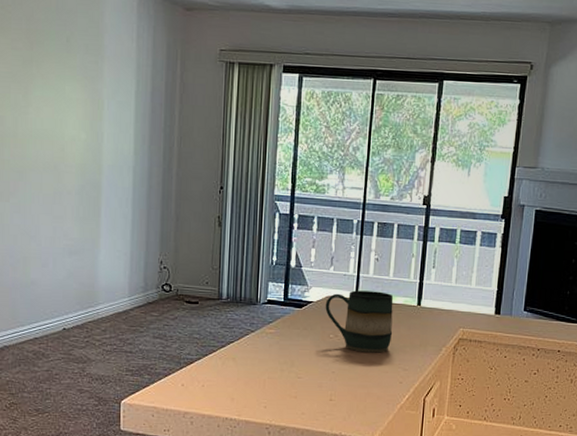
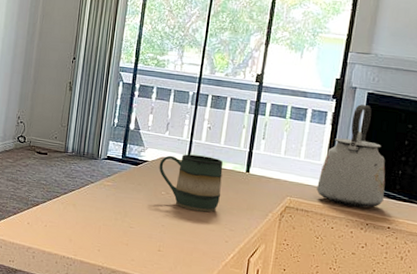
kettle: none [489,223,555,333] -> present [317,104,386,208]

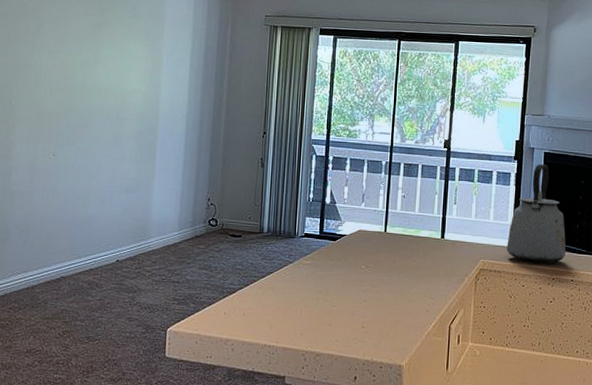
mug: present [159,154,223,213] -> none [357,225,419,283]

